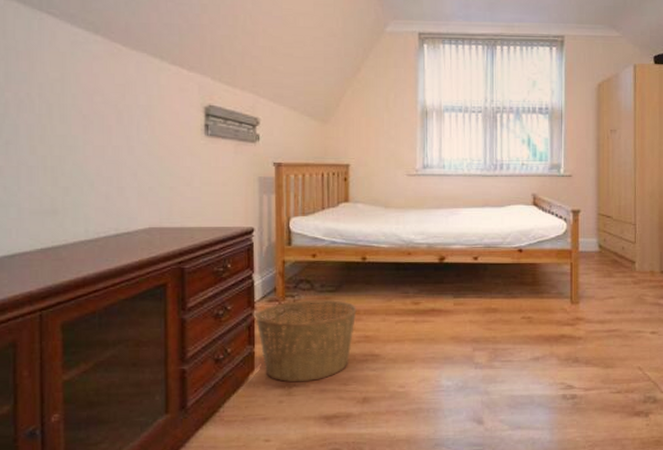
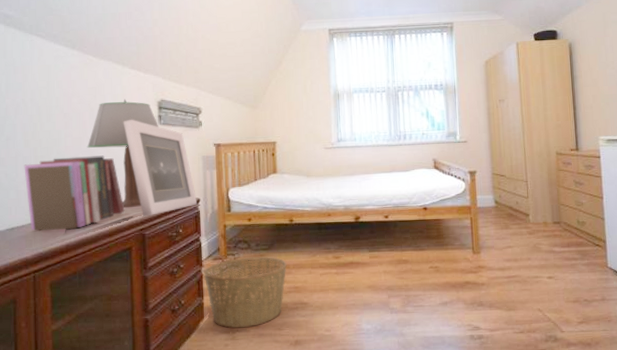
books: none [28,170,159,260] -> present [24,155,125,232]
table lamp: none [112,101,206,235] -> present [86,99,159,207]
picture frame: none [160,127,251,247] -> present [123,119,198,217]

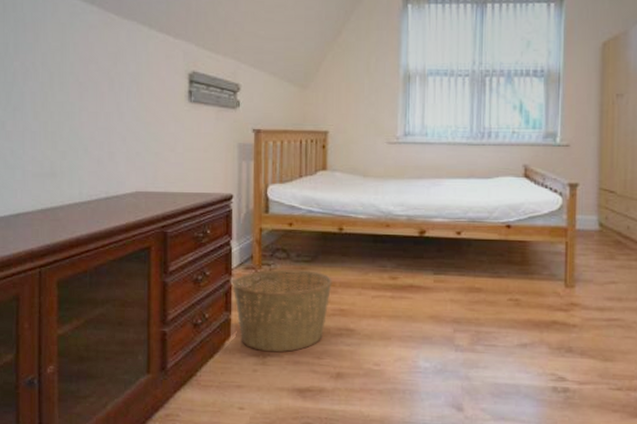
books: present [24,155,125,232] -> none [32,135,145,220]
table lamp: present [86,99,159,207] -> none [104,68,189,199]
picture frame: present [123,119,198,217] -> none [147,93,230,212]

